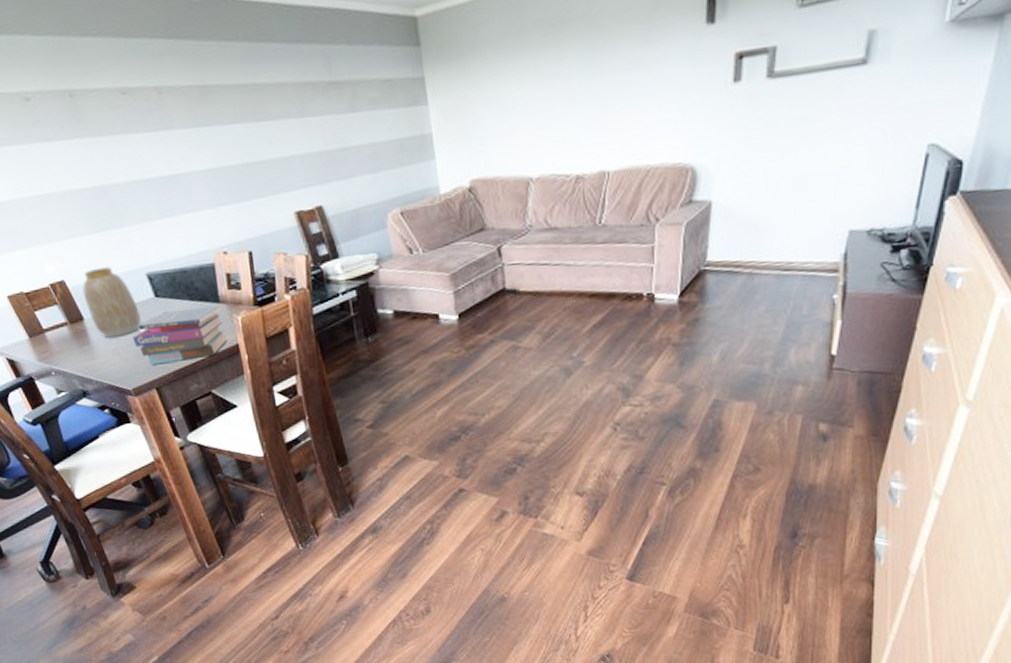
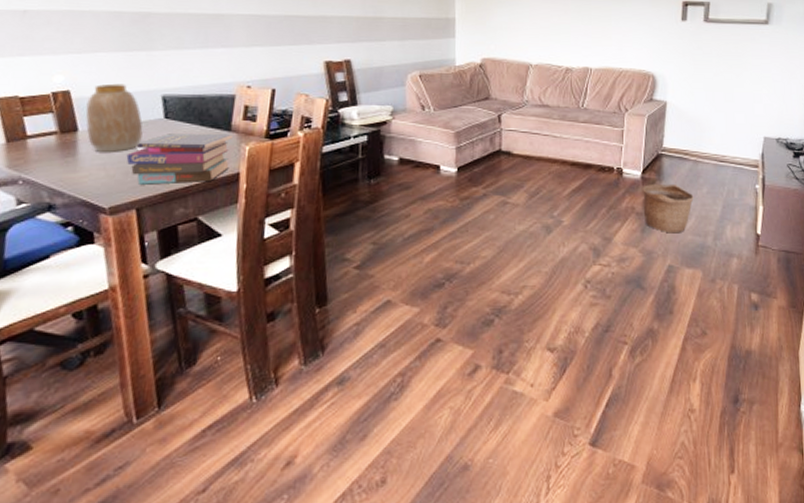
basket: none [680,306,747,364] -> present [643,185,694,234]

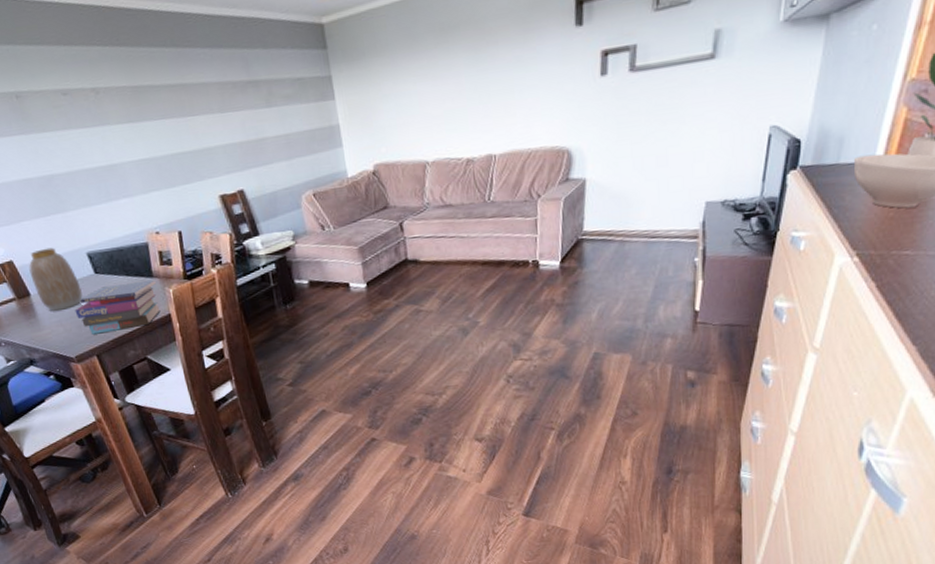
basket: present [643,185,694,234] -> none [562,270,621,321]

